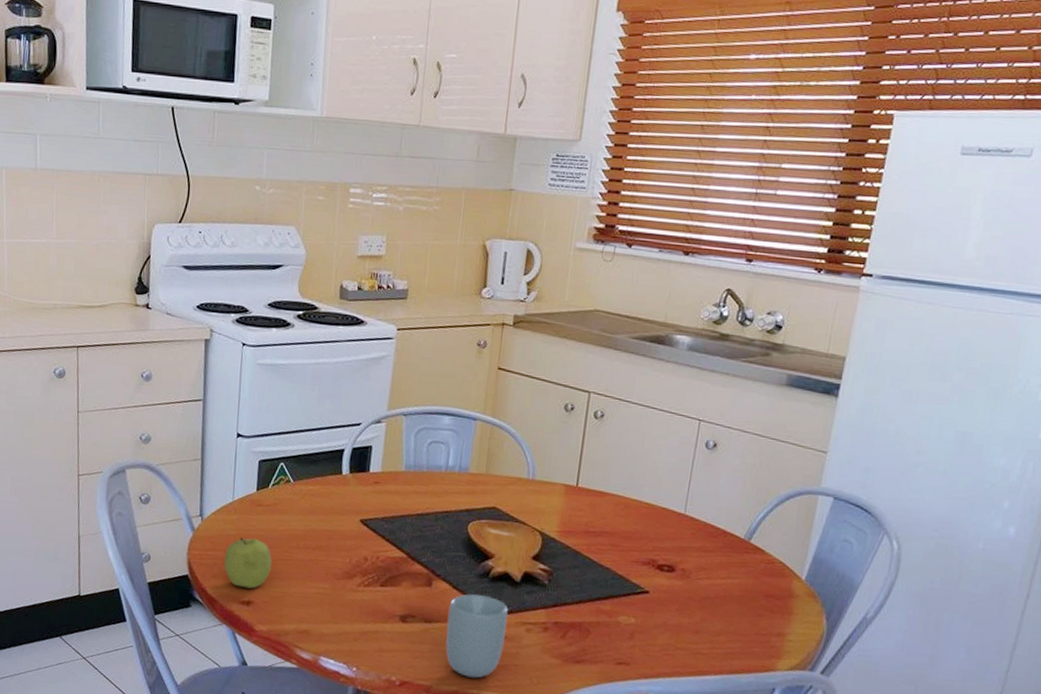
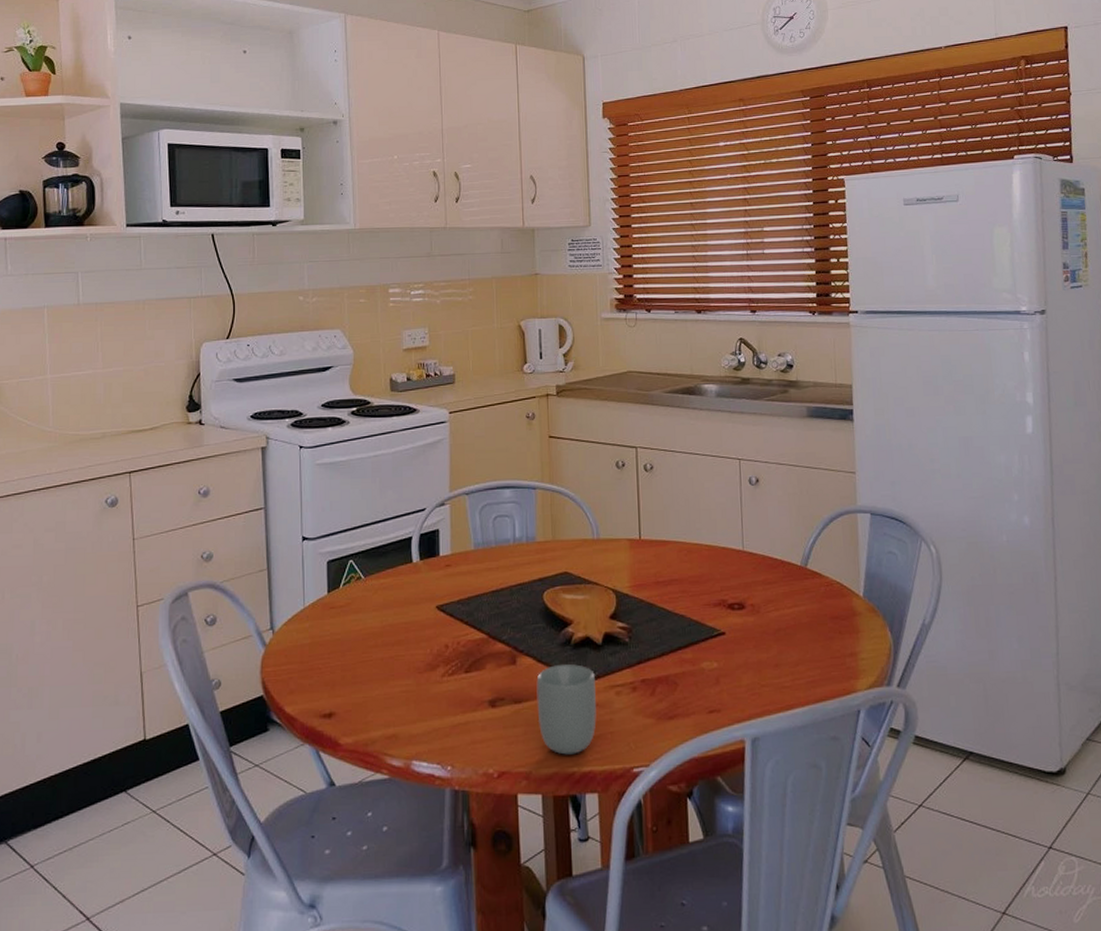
fruit: present [224,537,272,589] -> none [300,643,350,700]

